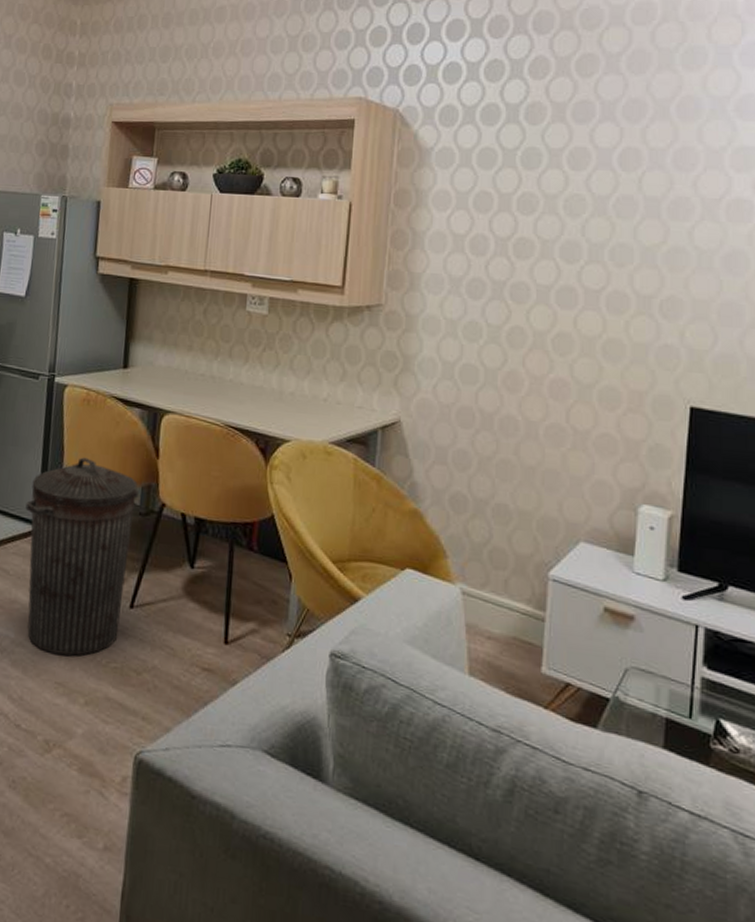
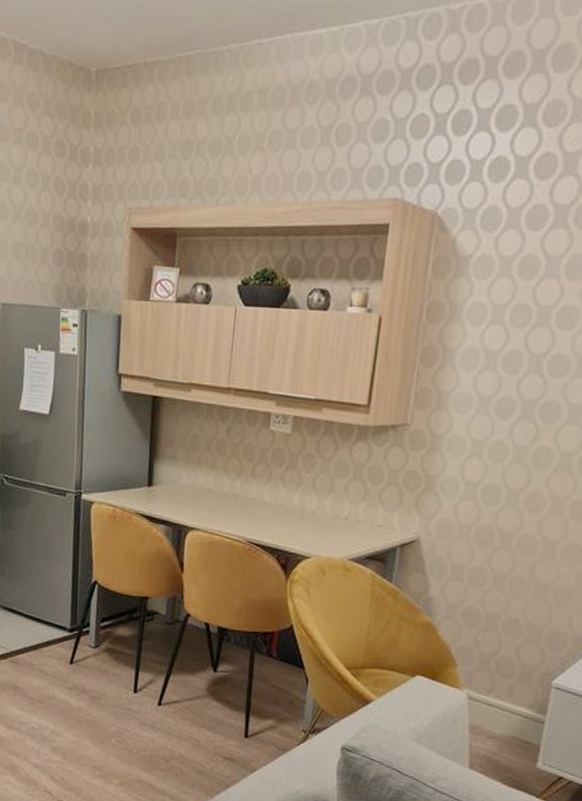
trash can: present [25,457,140,656] -> none [58,570,166,745]

